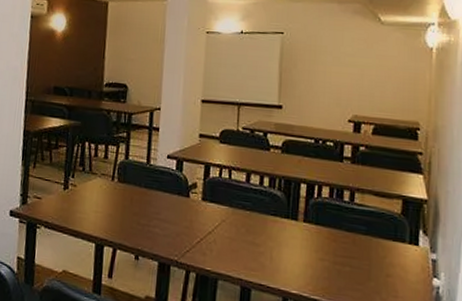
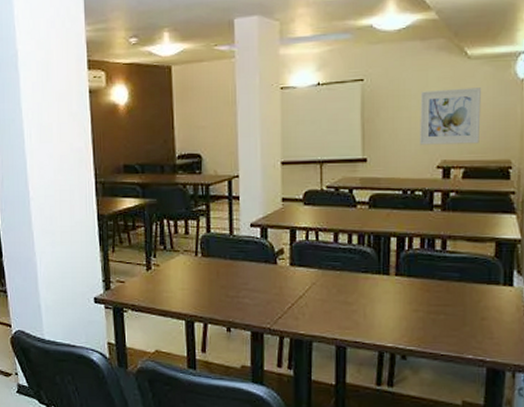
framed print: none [333,49,392,103] -> present [420,87,481,145]

